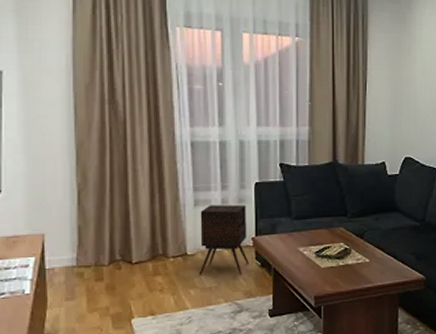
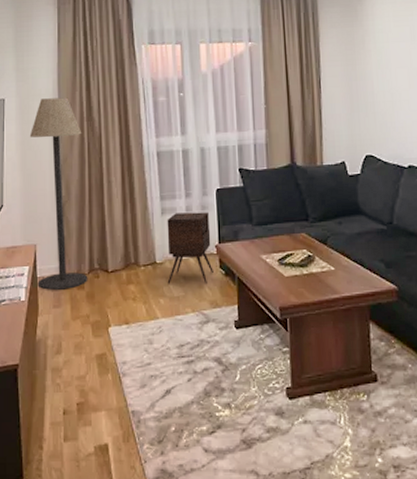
floor lamp: none [35,75,108,282] -> present [29,97,88,290]

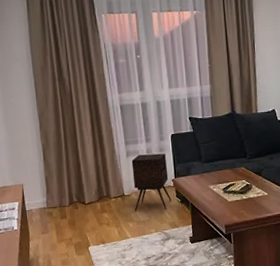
floor lamp: present [29,97,88,290] -> none [9,61,69,220]

